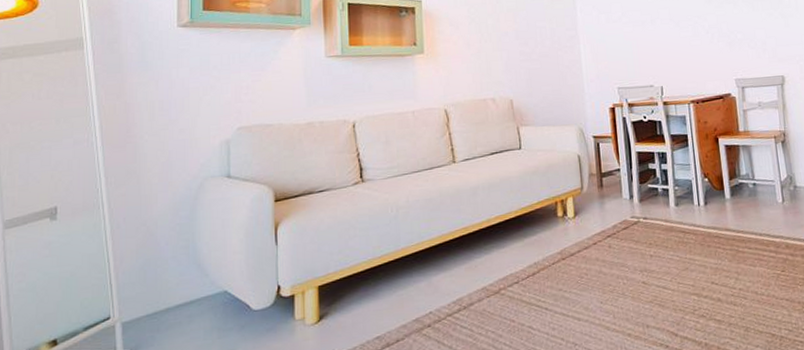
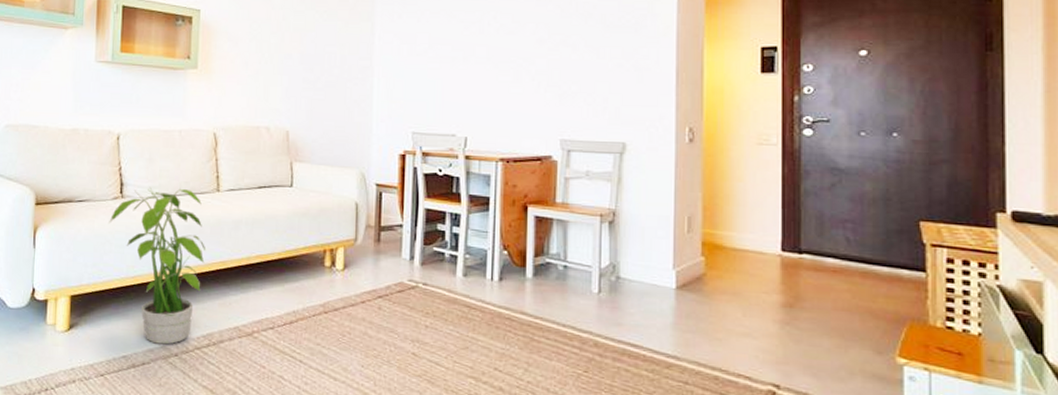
potted plant: none [351,165,448,319] -> present [109,188,205,345]

